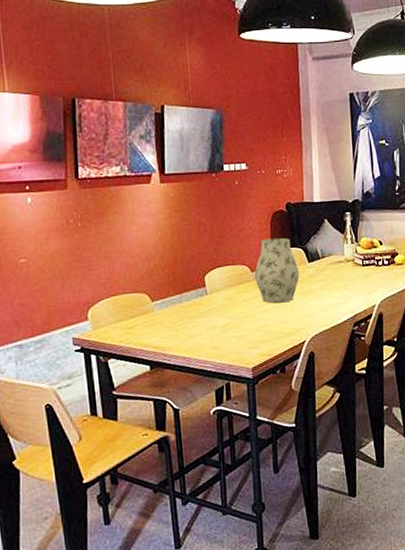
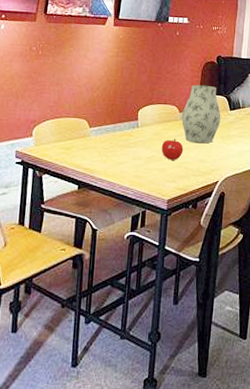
fruit: none [236,301,262,325] -> present [161,138,184,160]

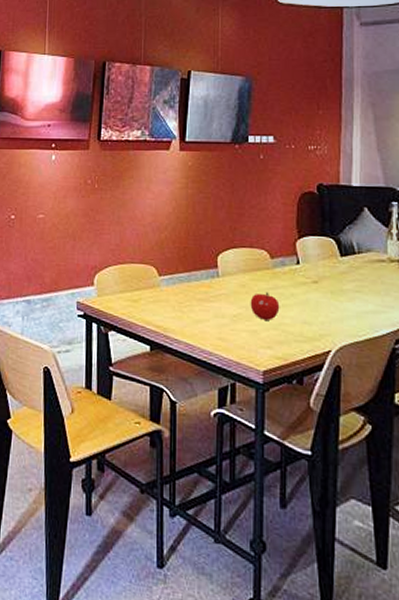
vase: present [181,84,221,144] -> none [274,222,329,300]

